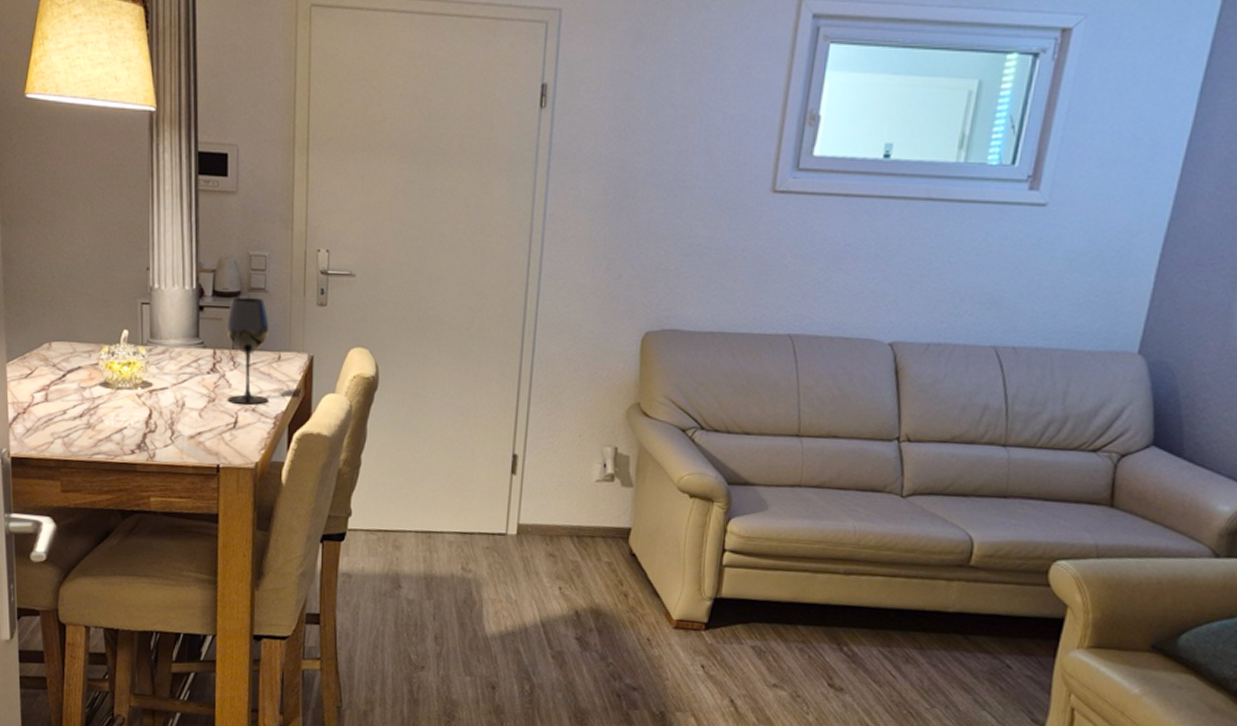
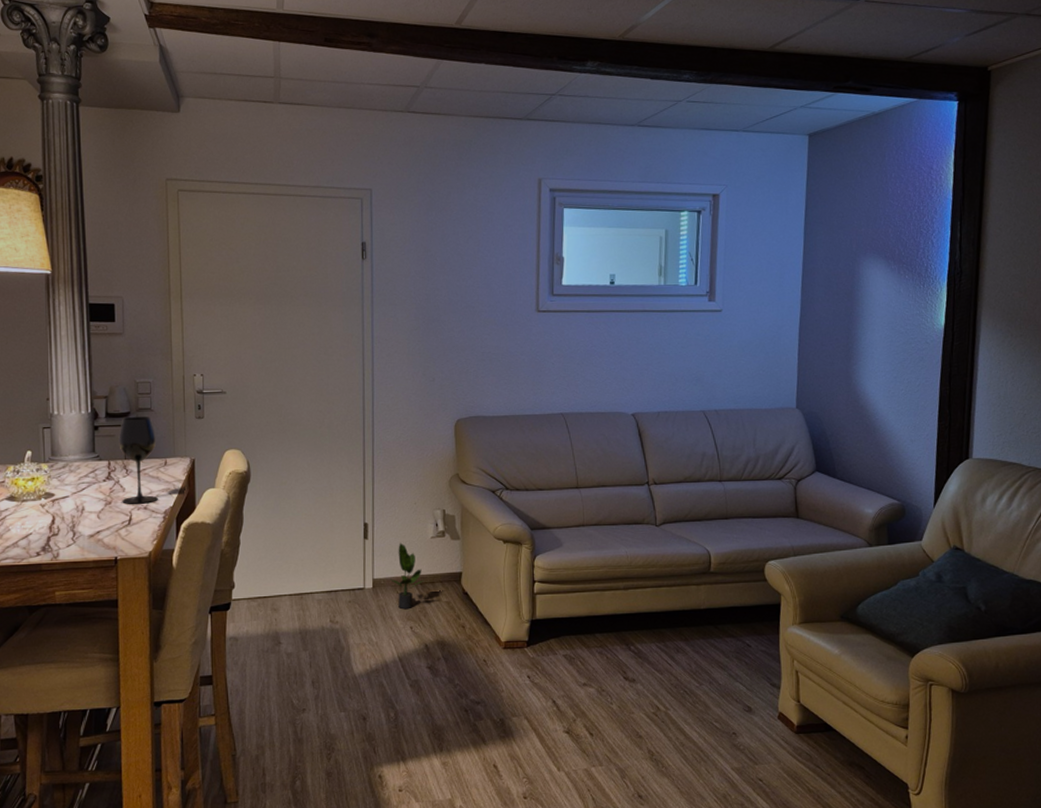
potted plant: none [540,483,582,566] -> present [390,542,424,610]

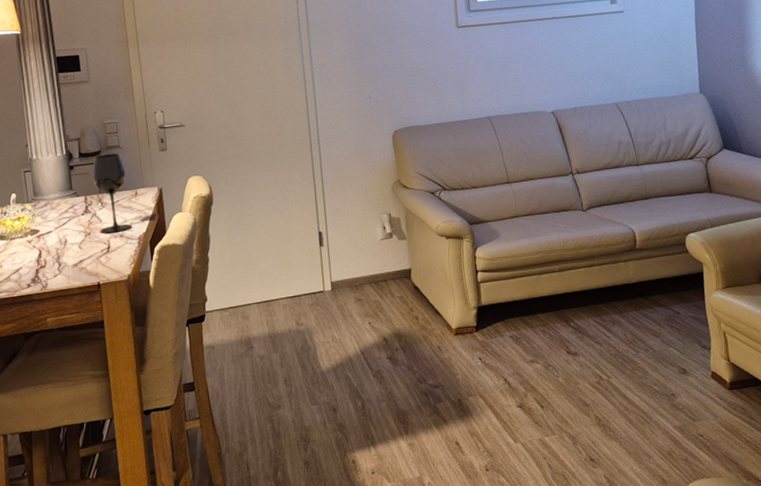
potted plant: present [390,542,424,610] -> none [347,246,378,307]

